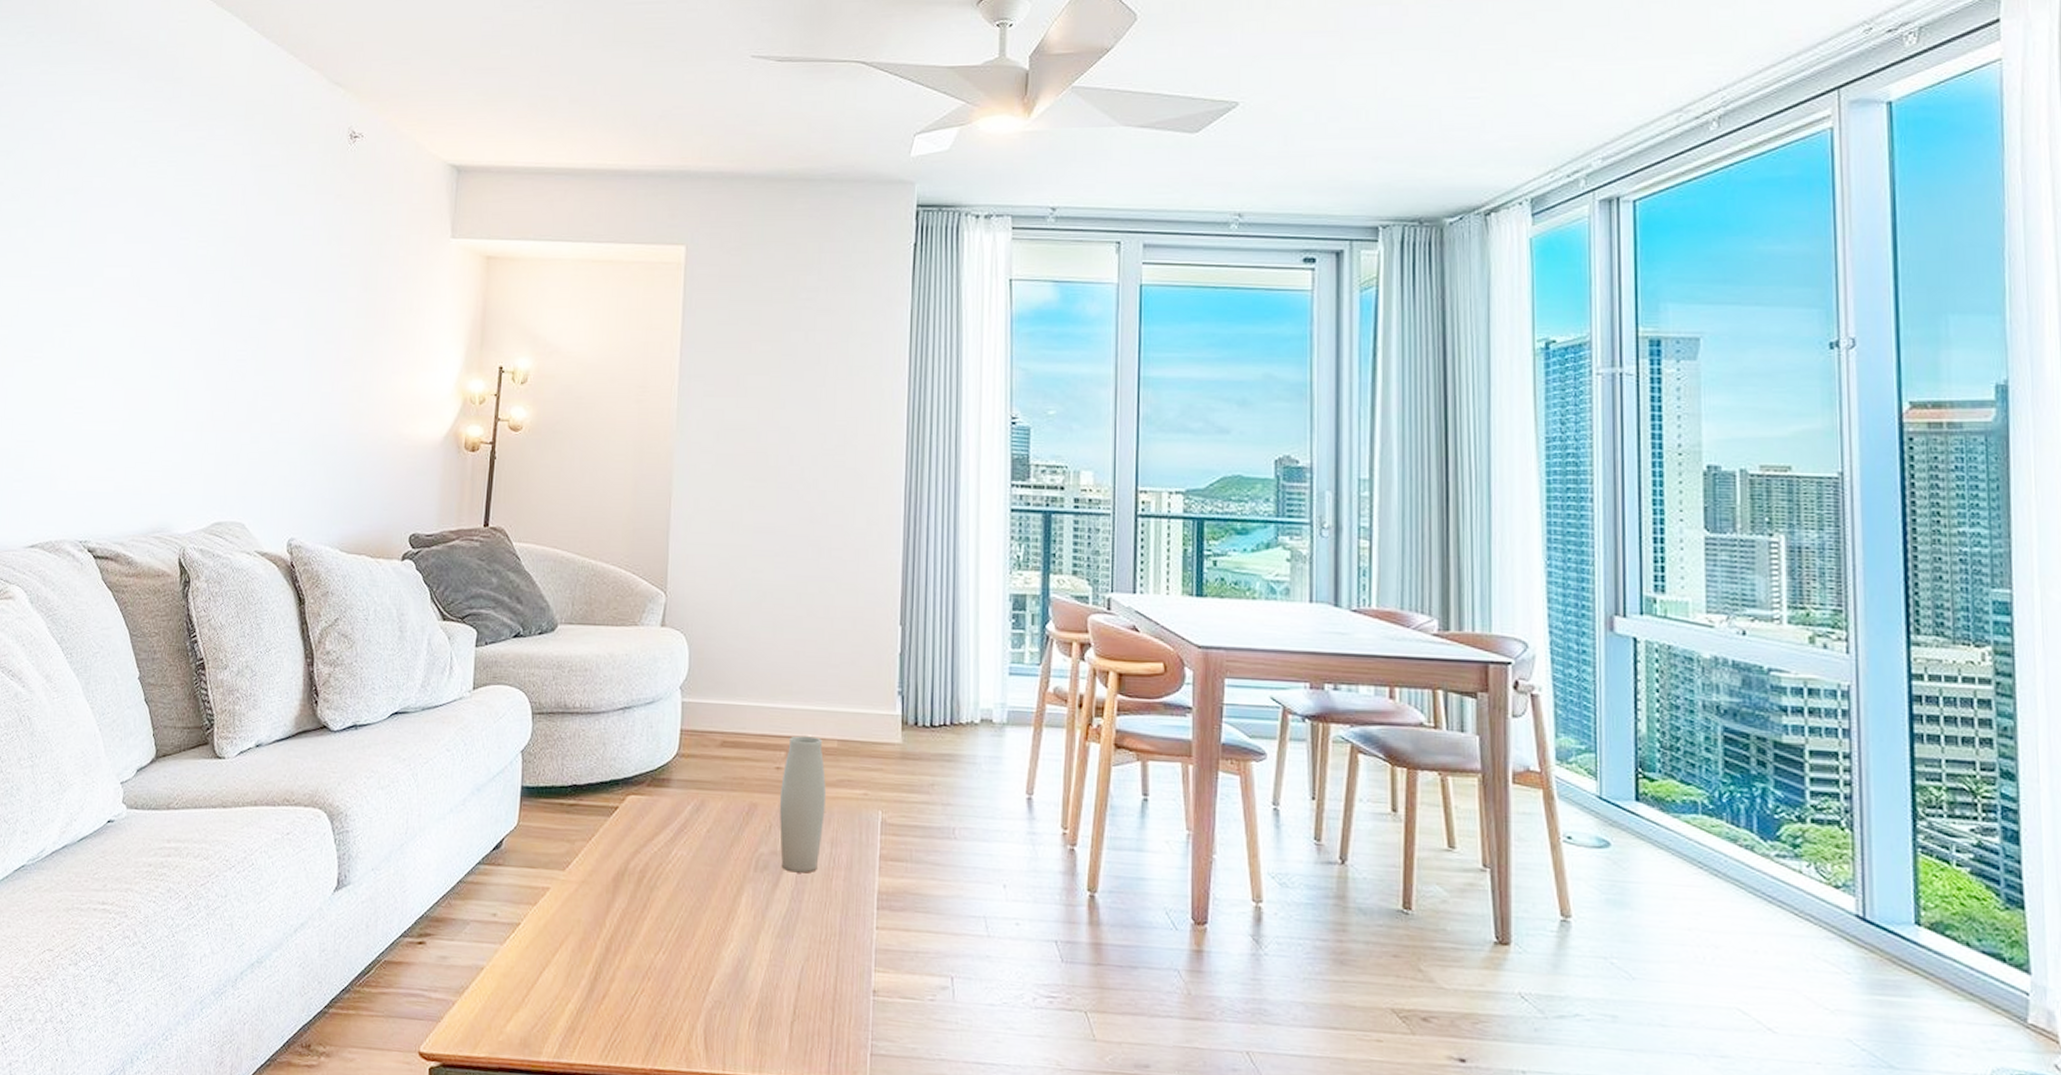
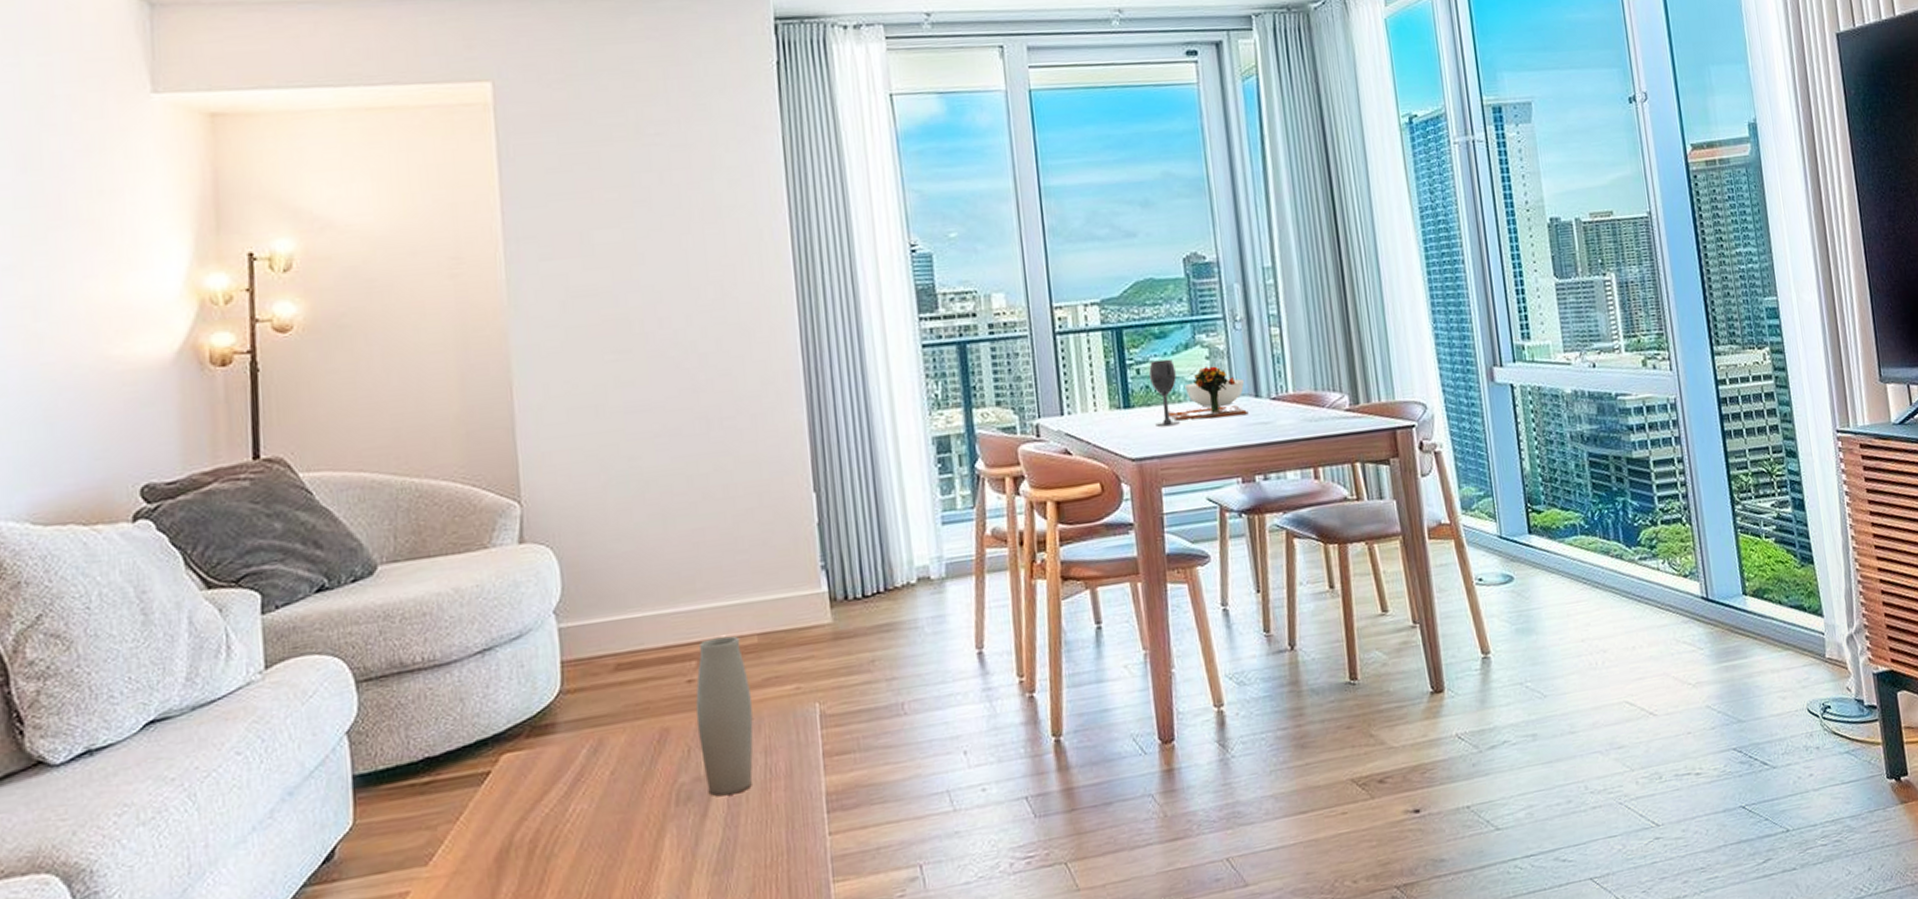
wine glass: none [1226,555,1253,621] -> present [1149,359,1180,427]
flower arrangement: none [1240,569,1325,623] -> present [1168,366,1249,421]
bowl: none [1261,582,1325,610] -> present [1185,378,1245,408]

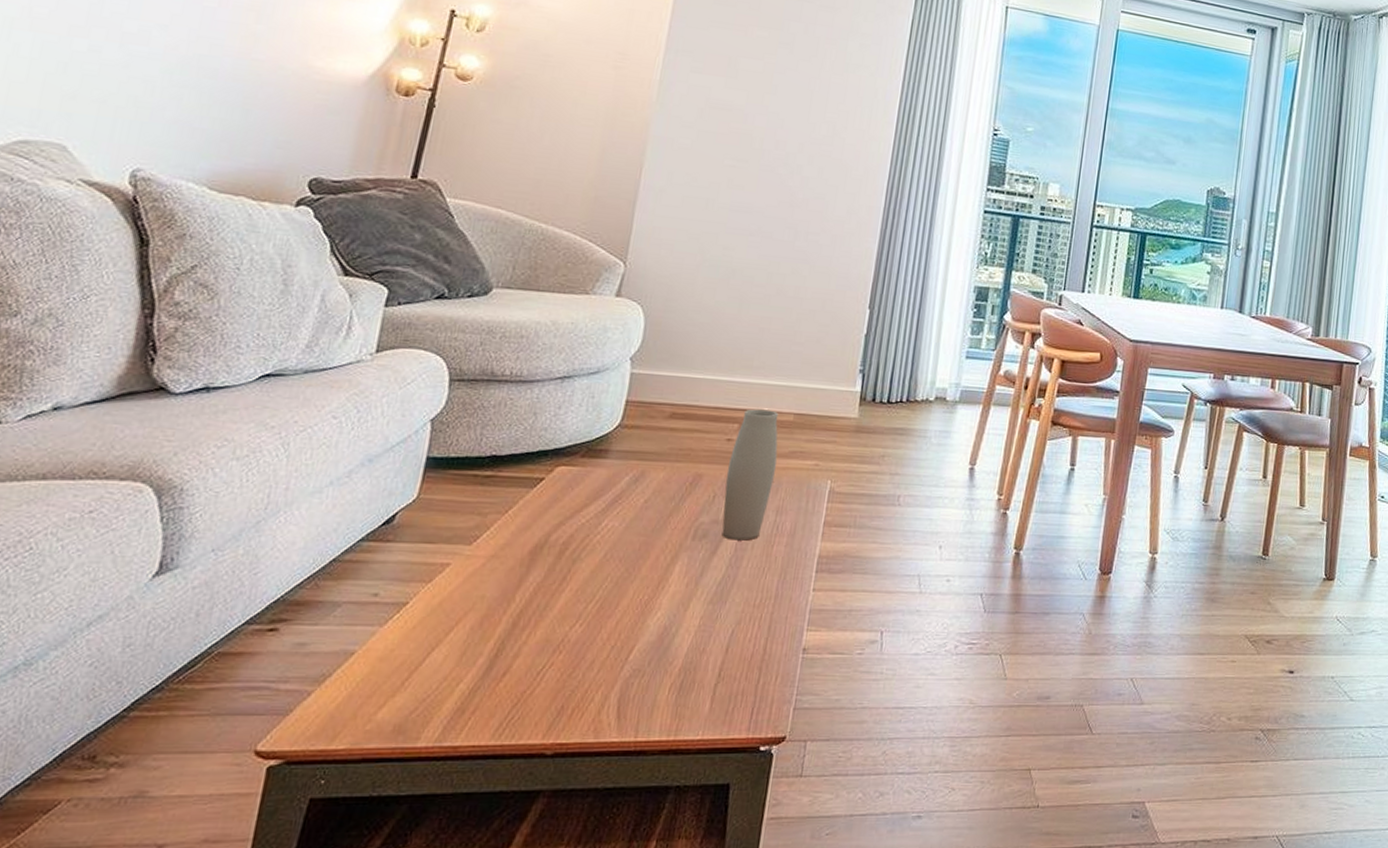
wine glass: present [1149,359,1180,427] -> none [1155,265,1182,321]
flower arrangement: present [1168,366,1249,421] -> none [1167,279,1231,326]
bowl: present [1185,378,1245,408] -> none [1185,289,1234,314]

